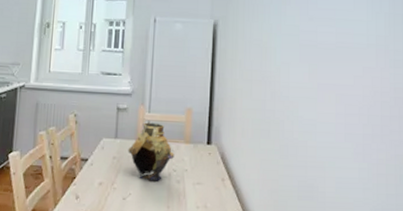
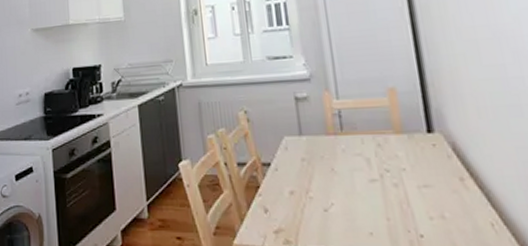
vase: present [128,122,174,182] -> none [318,111,384,186]

